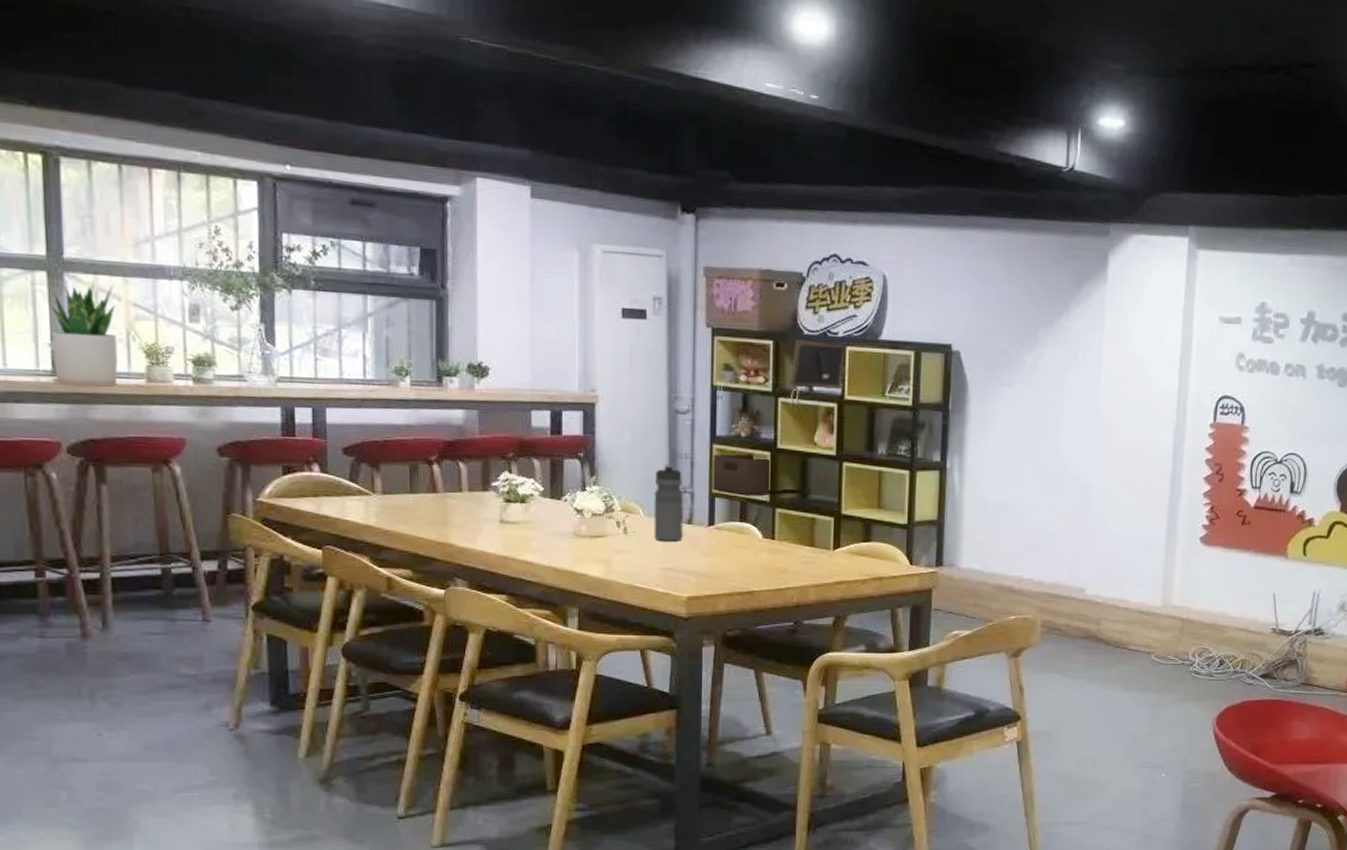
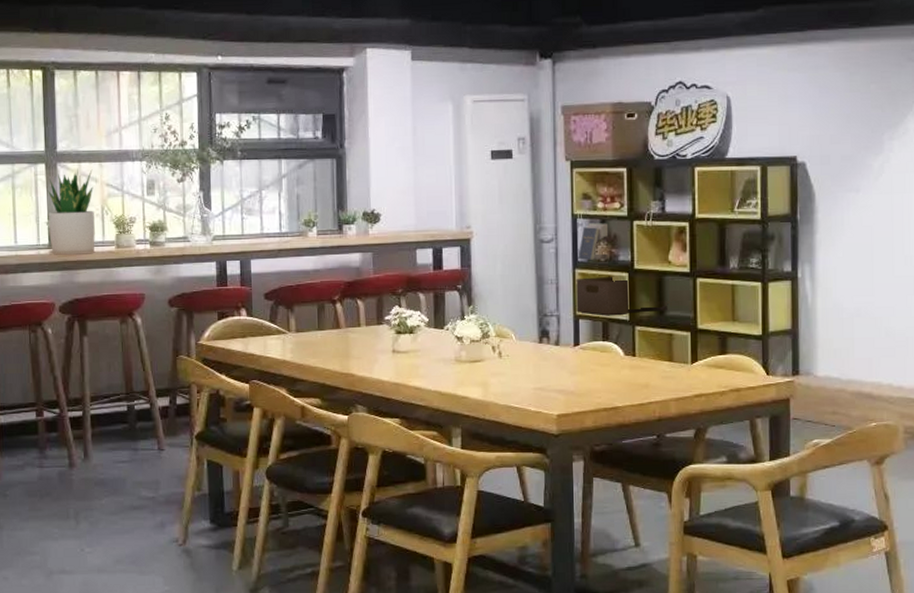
water bottle: present [654,464,683,541] -> none [524,290,551,363]
books: none [716,396,751,437] -> present [578,223,609,261]
picture frame: present [790,339,846,389] -> none [643,164,695,209]

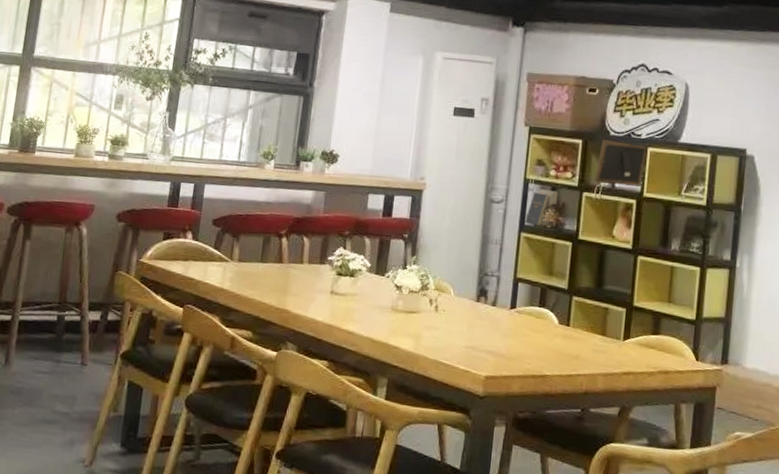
planter: present [48,168,95,256] -> none [10,74,65,160]
storage basket: present [576,276,667,316] -> none [517,242,606,285]
picture frame: none [643,164,695,209] -> present [594,140,648,186]

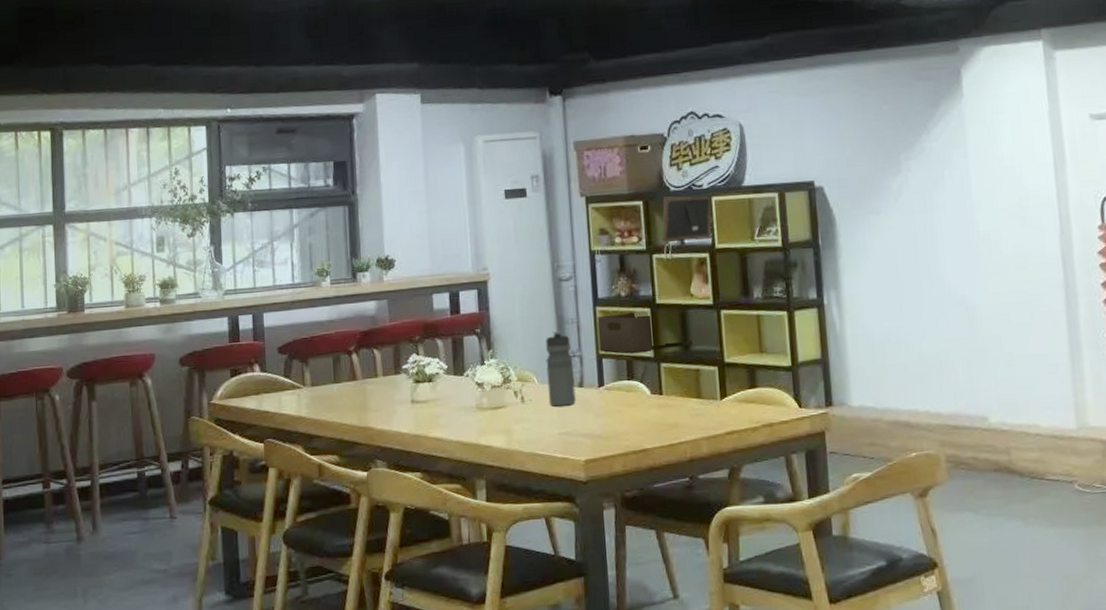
water bottle: none [461,248,491,322] -> present [546,330,576,407]
storage basket: none [517,242,606,285] -> present [597,312,692,354]
books: present [525,189,559,227] -> none [598,258,629,298]

